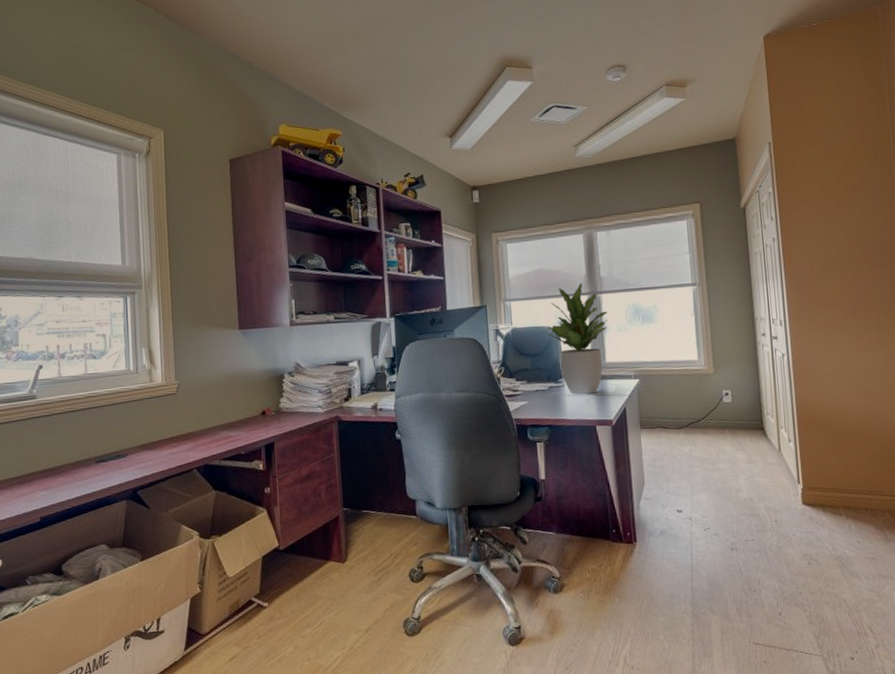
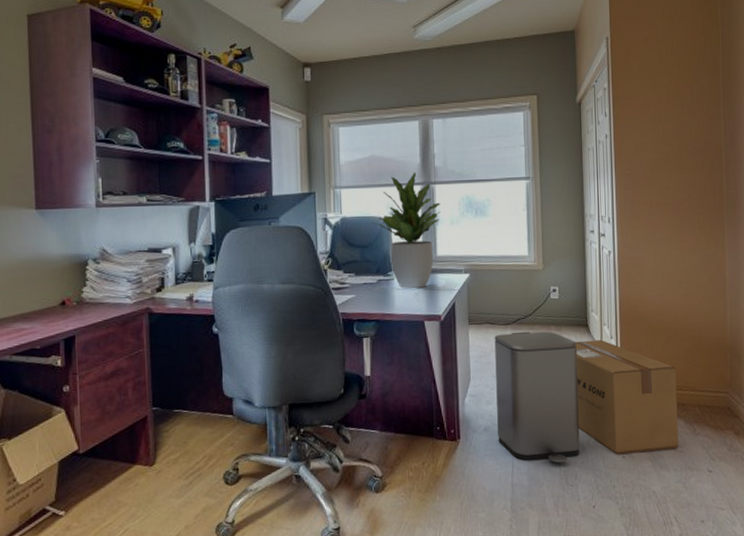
pedal bin: none [667,434,762,568] -> present [494,331,580,463]
box: none [751,443,869,561] -> present [575,339,679,455]

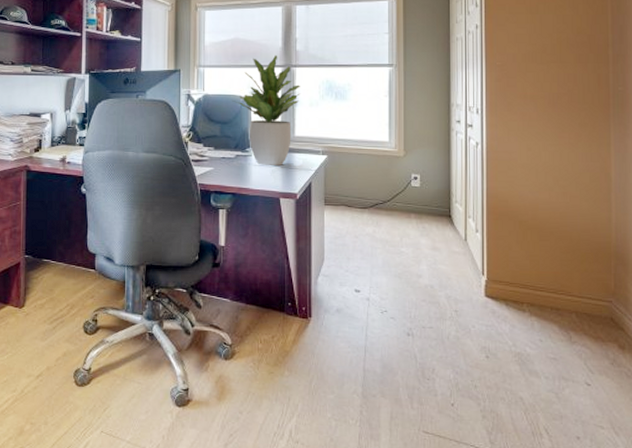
pedal bin: present [494,331,580,463] -> none [350,216,439,355]
box: present [575,339,679,455] -> none [437,231,551,355]

